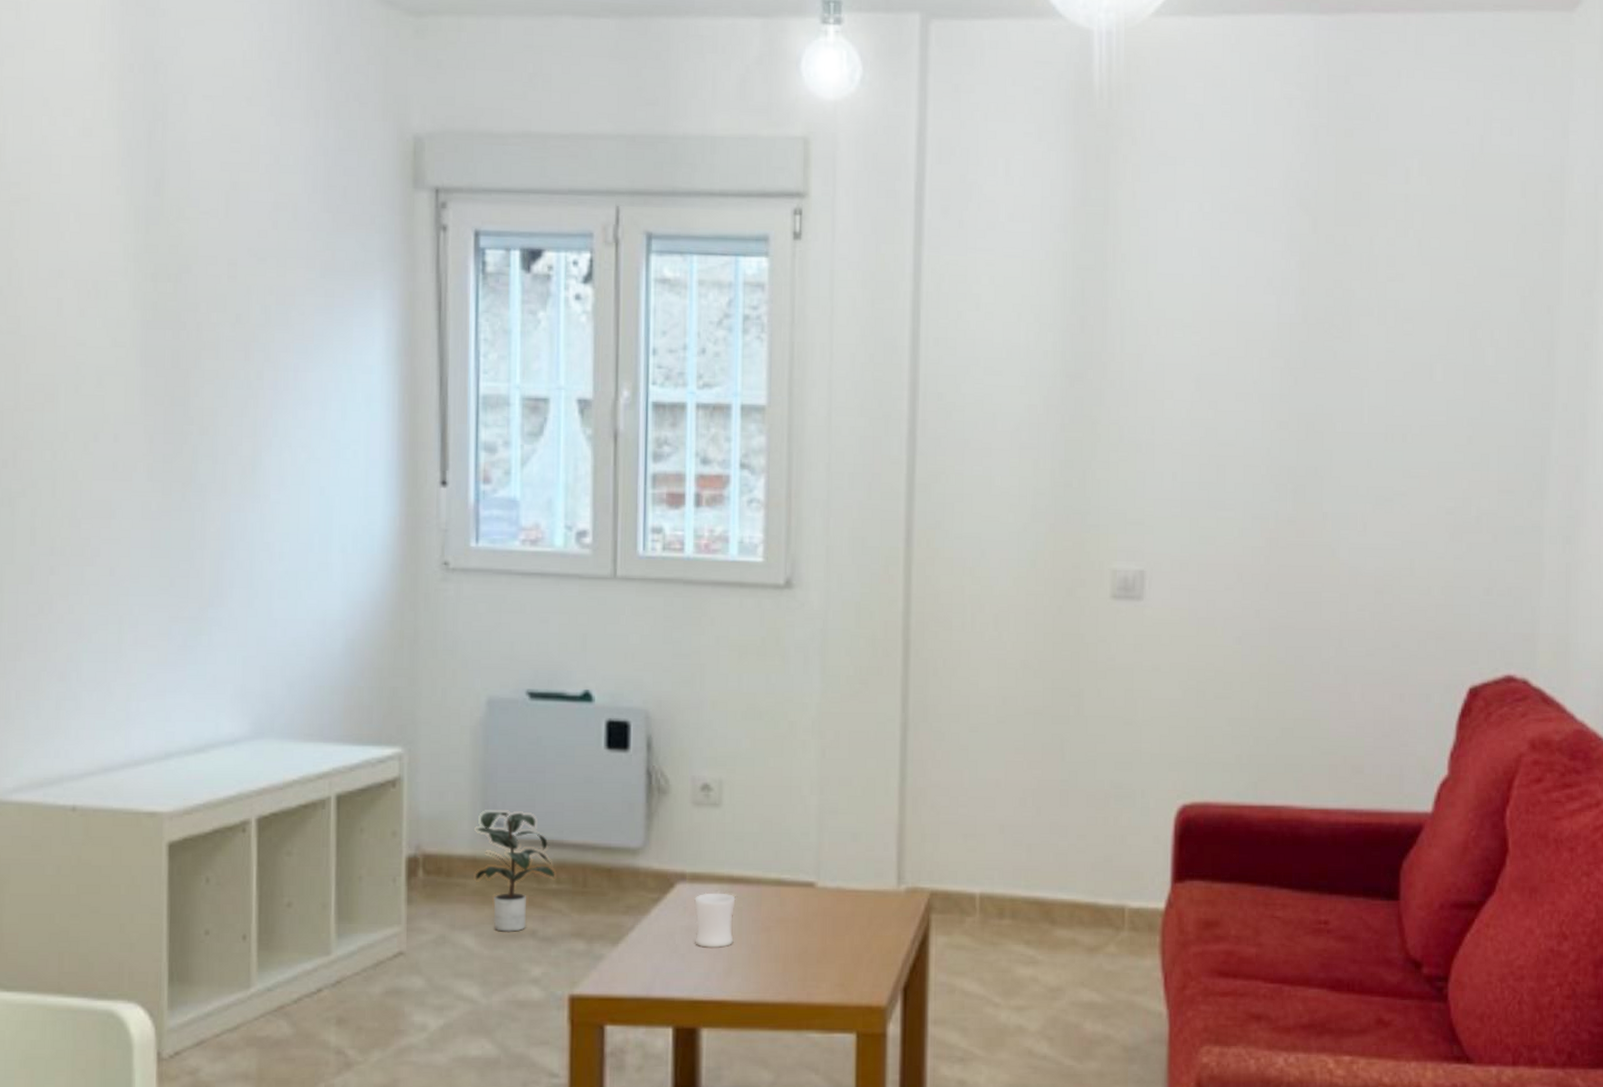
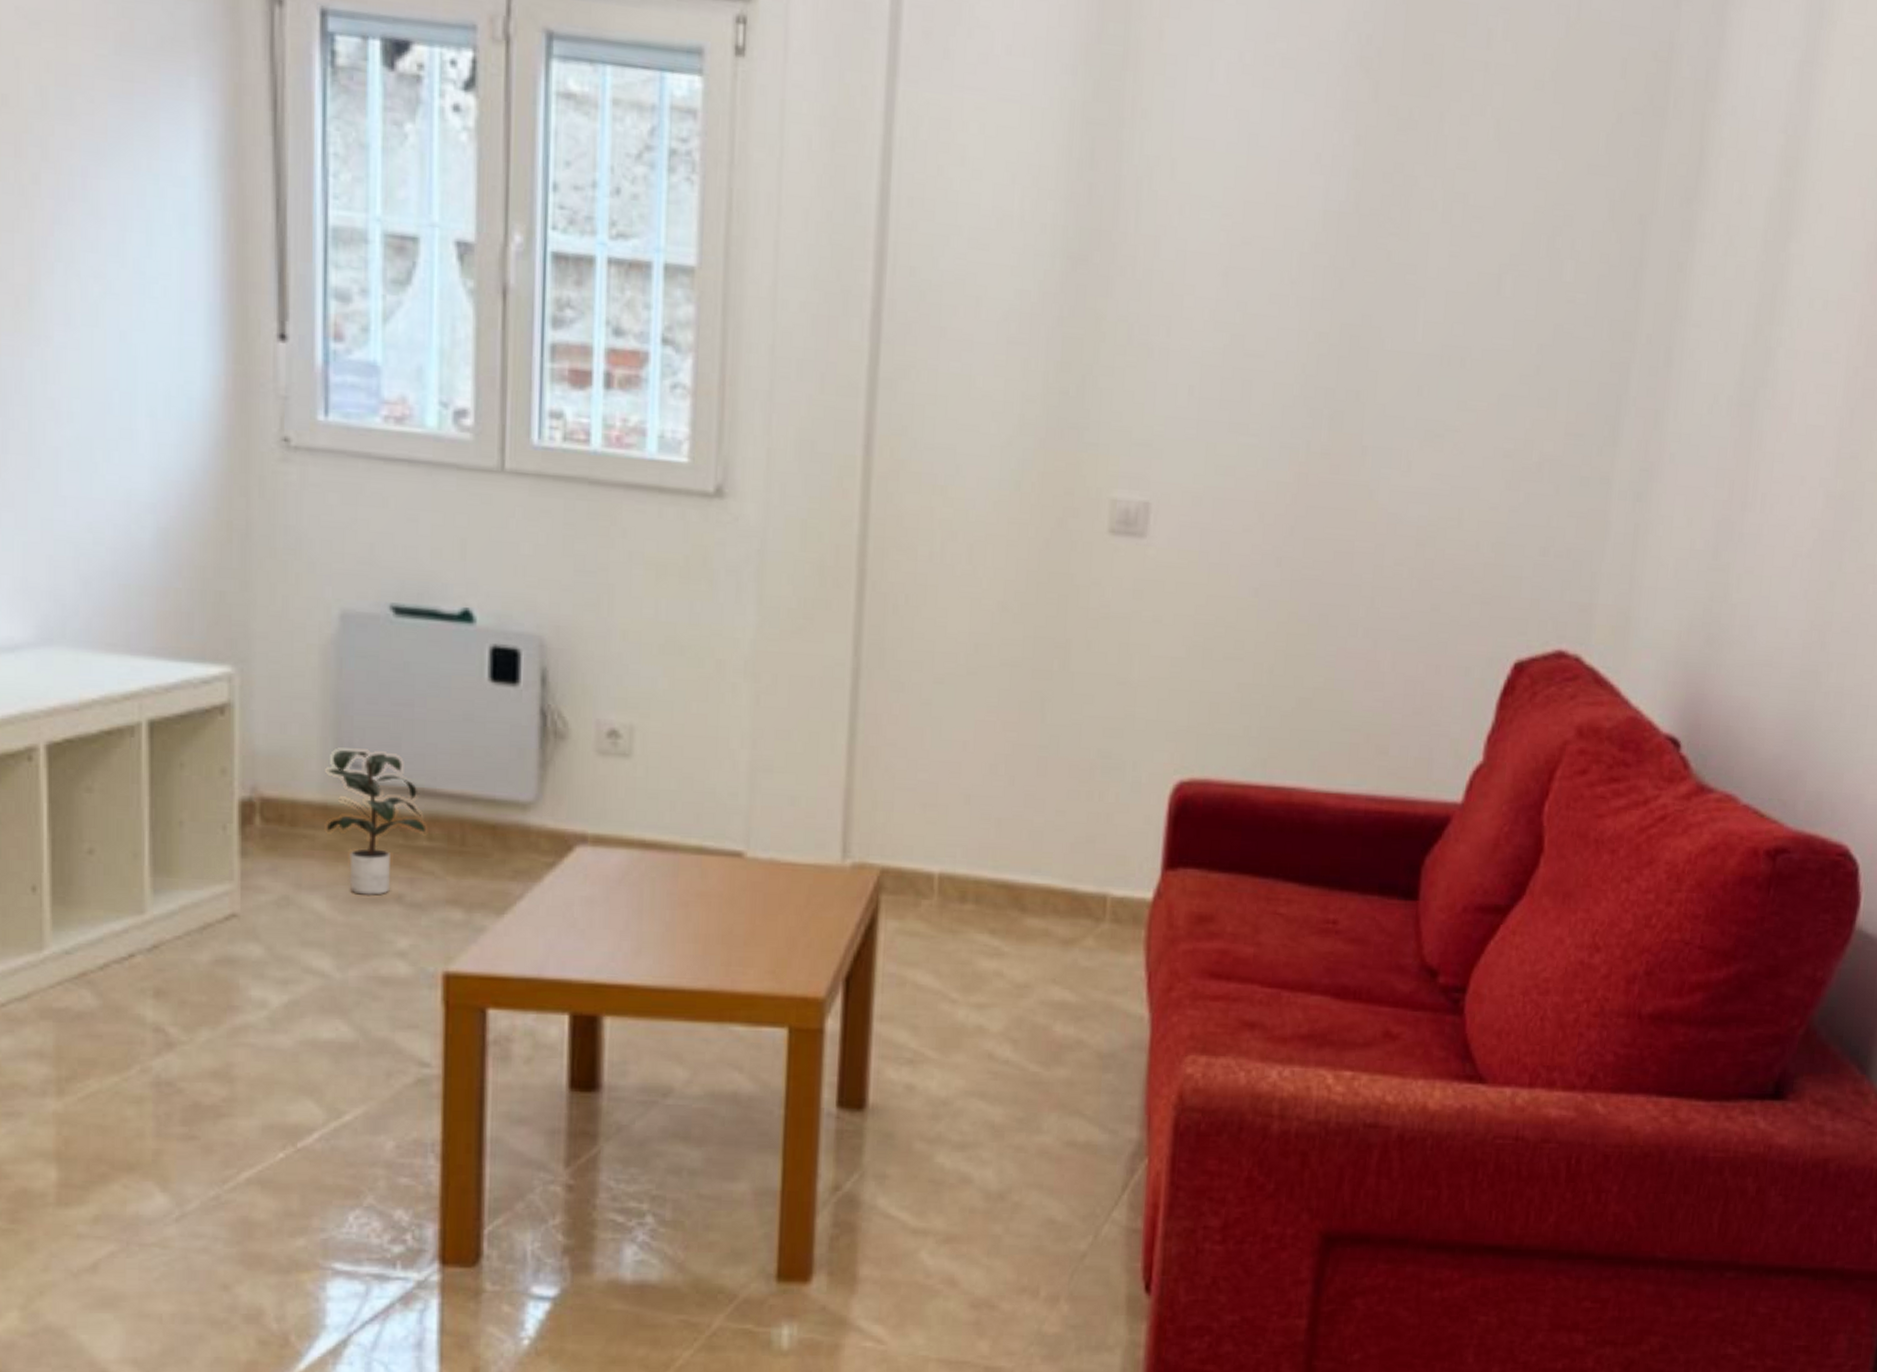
mug: present [694,893,736,948] -> none [597,858,648,924]

